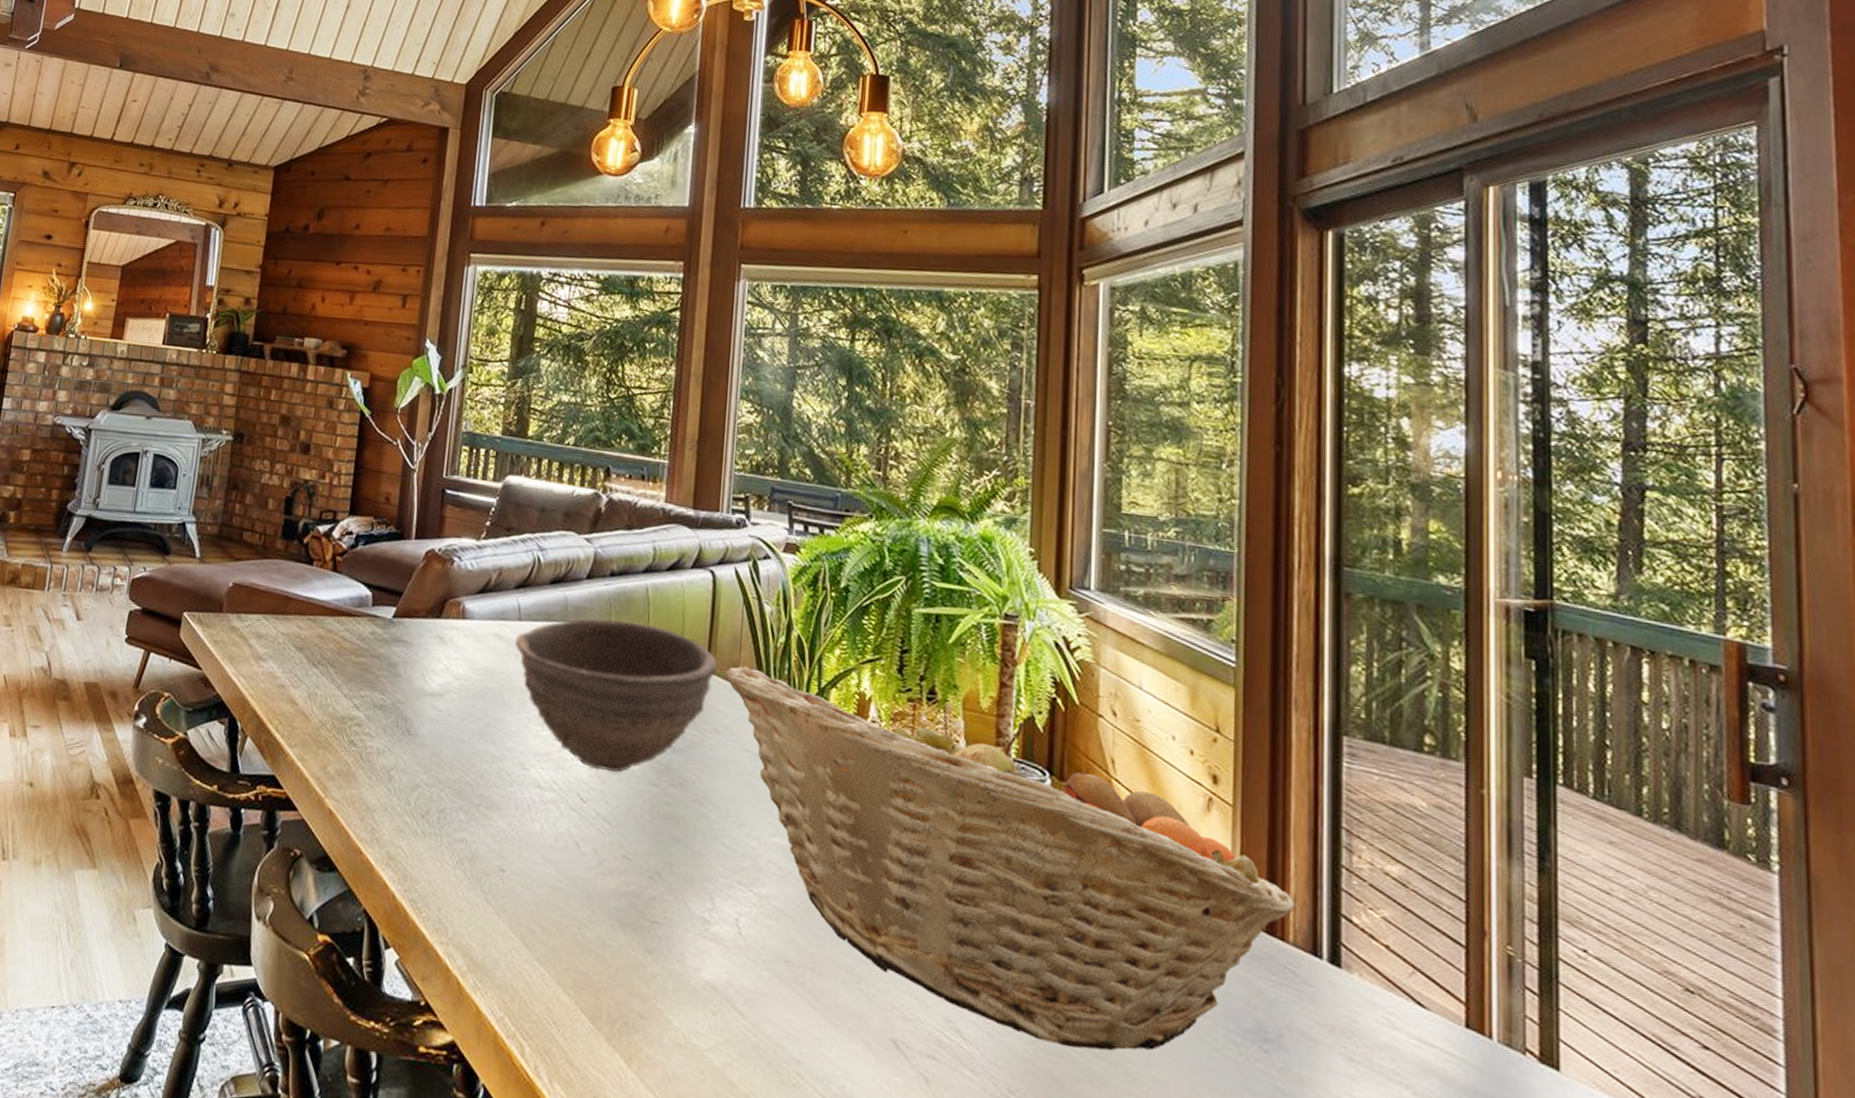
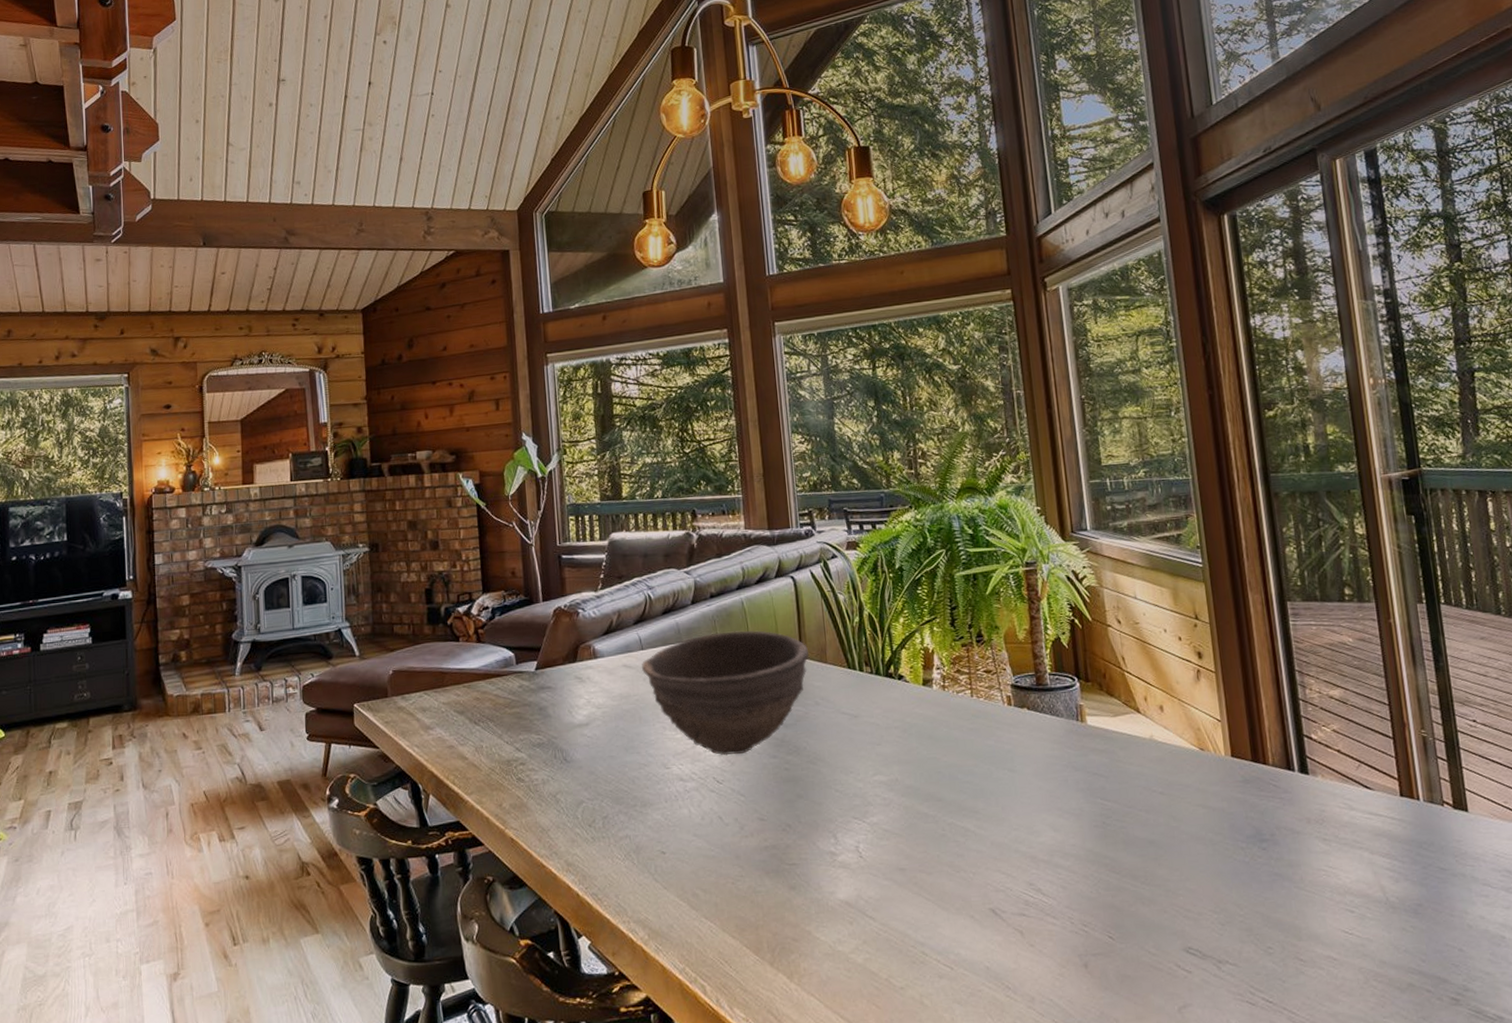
fruit basket: present [723,665,1296,1051] -> none [814,644,1271,882]

